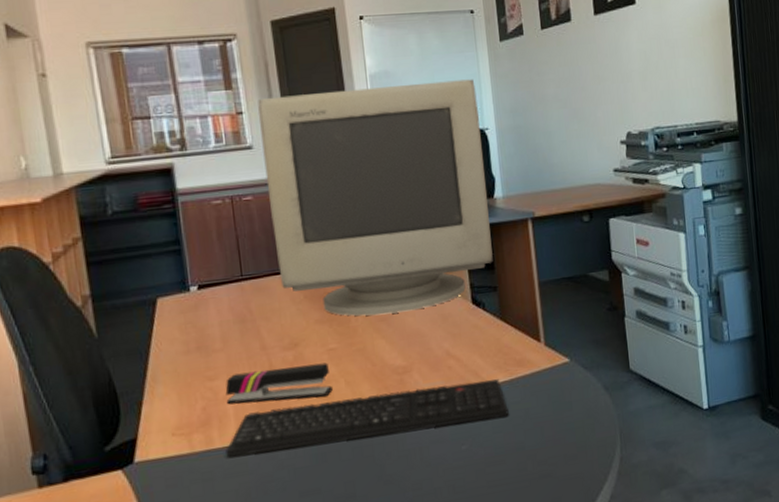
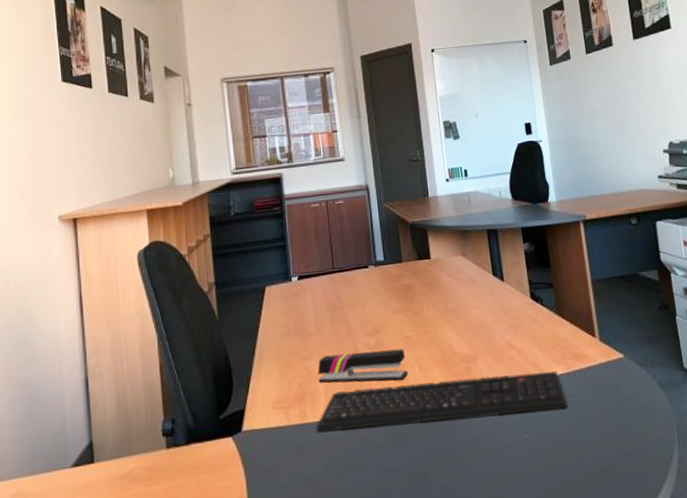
computer monitor: present [258,79,493,316] -> none [349,98,549,308]

